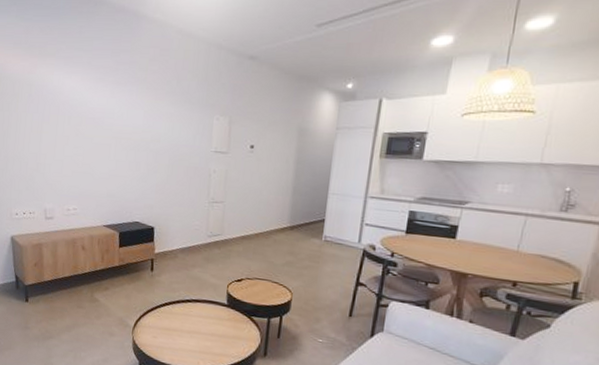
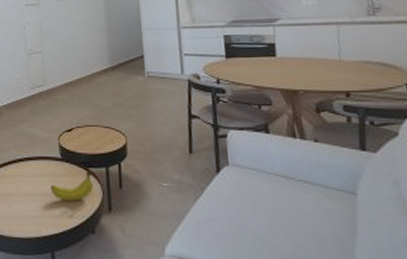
fruit: none [213,319,255,344] -> present [50,171,93,202]

